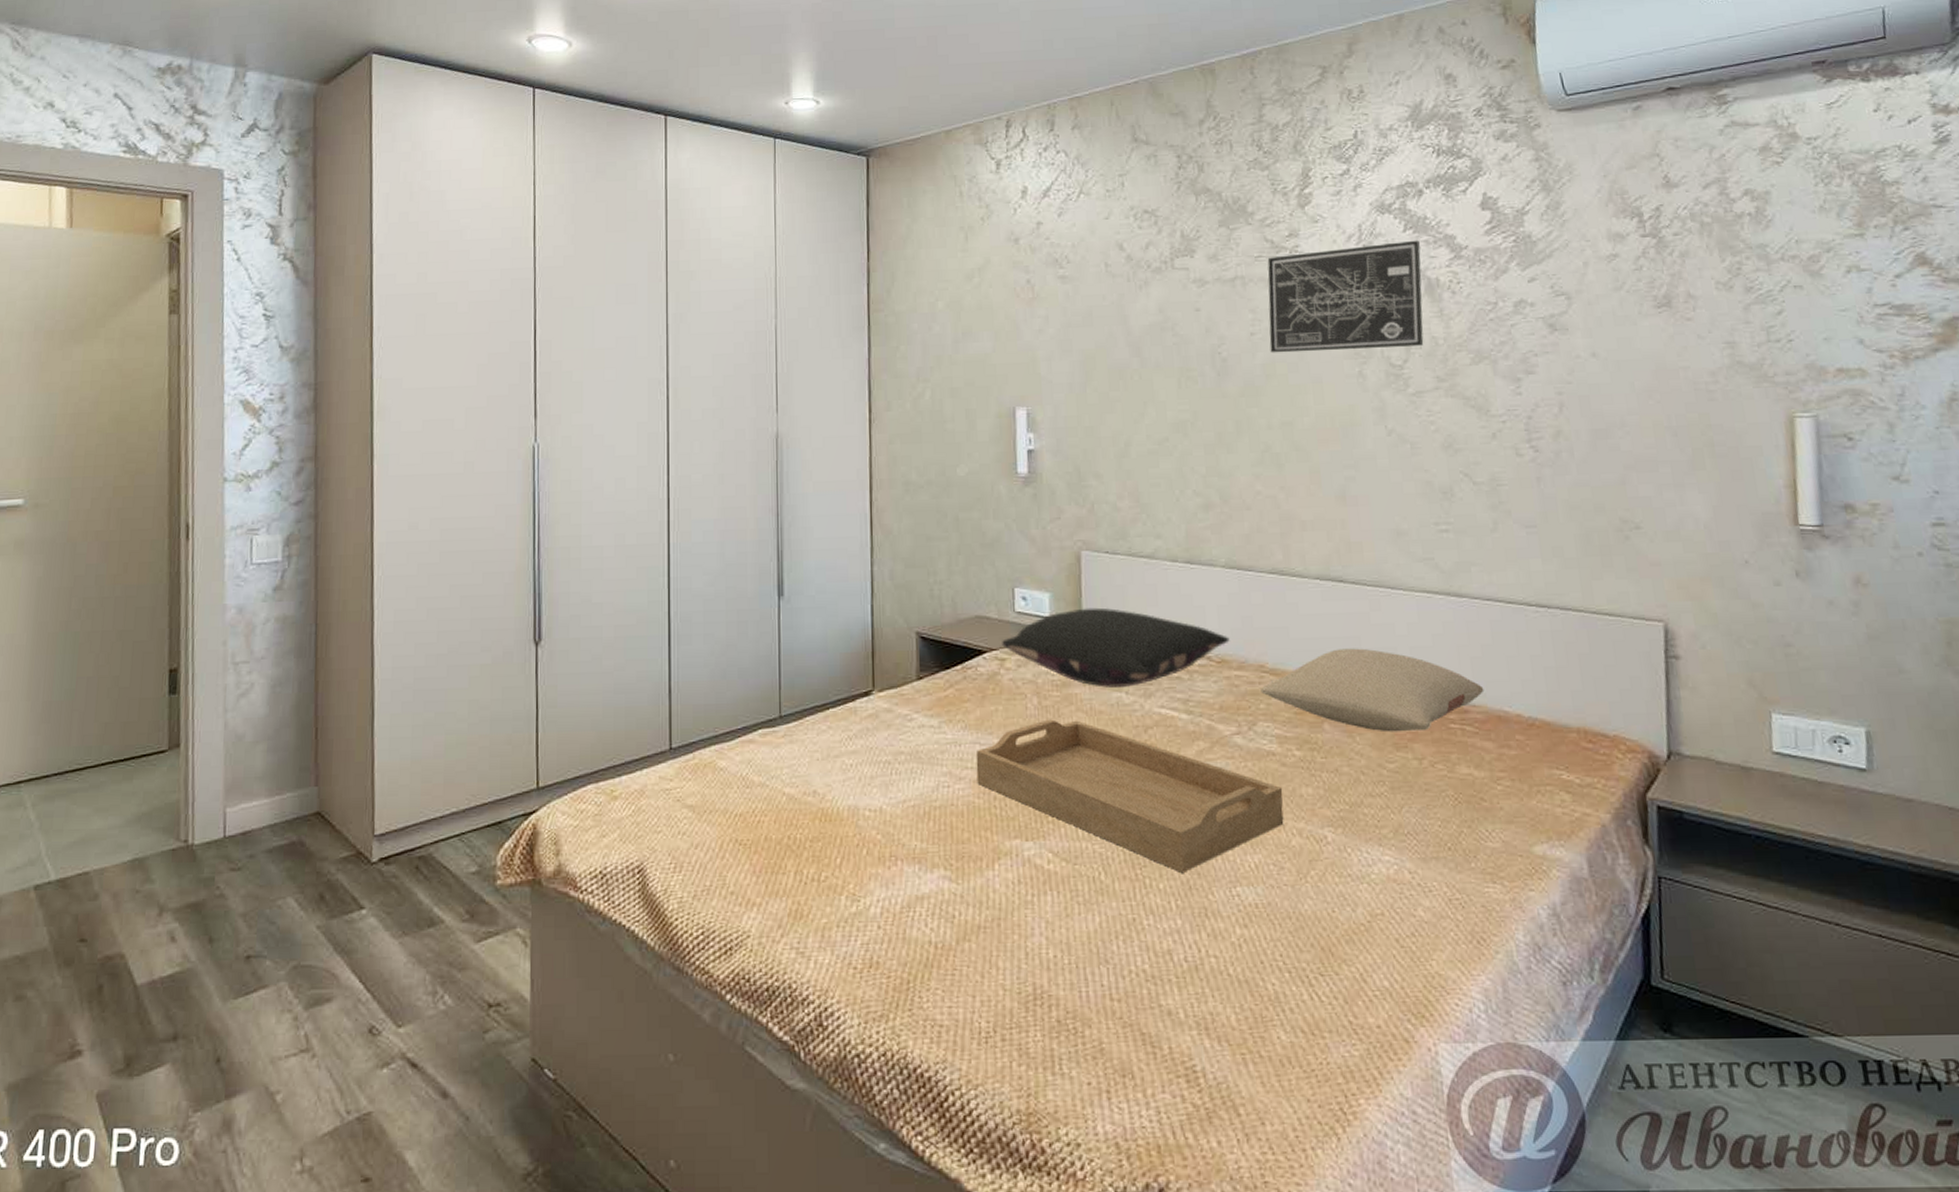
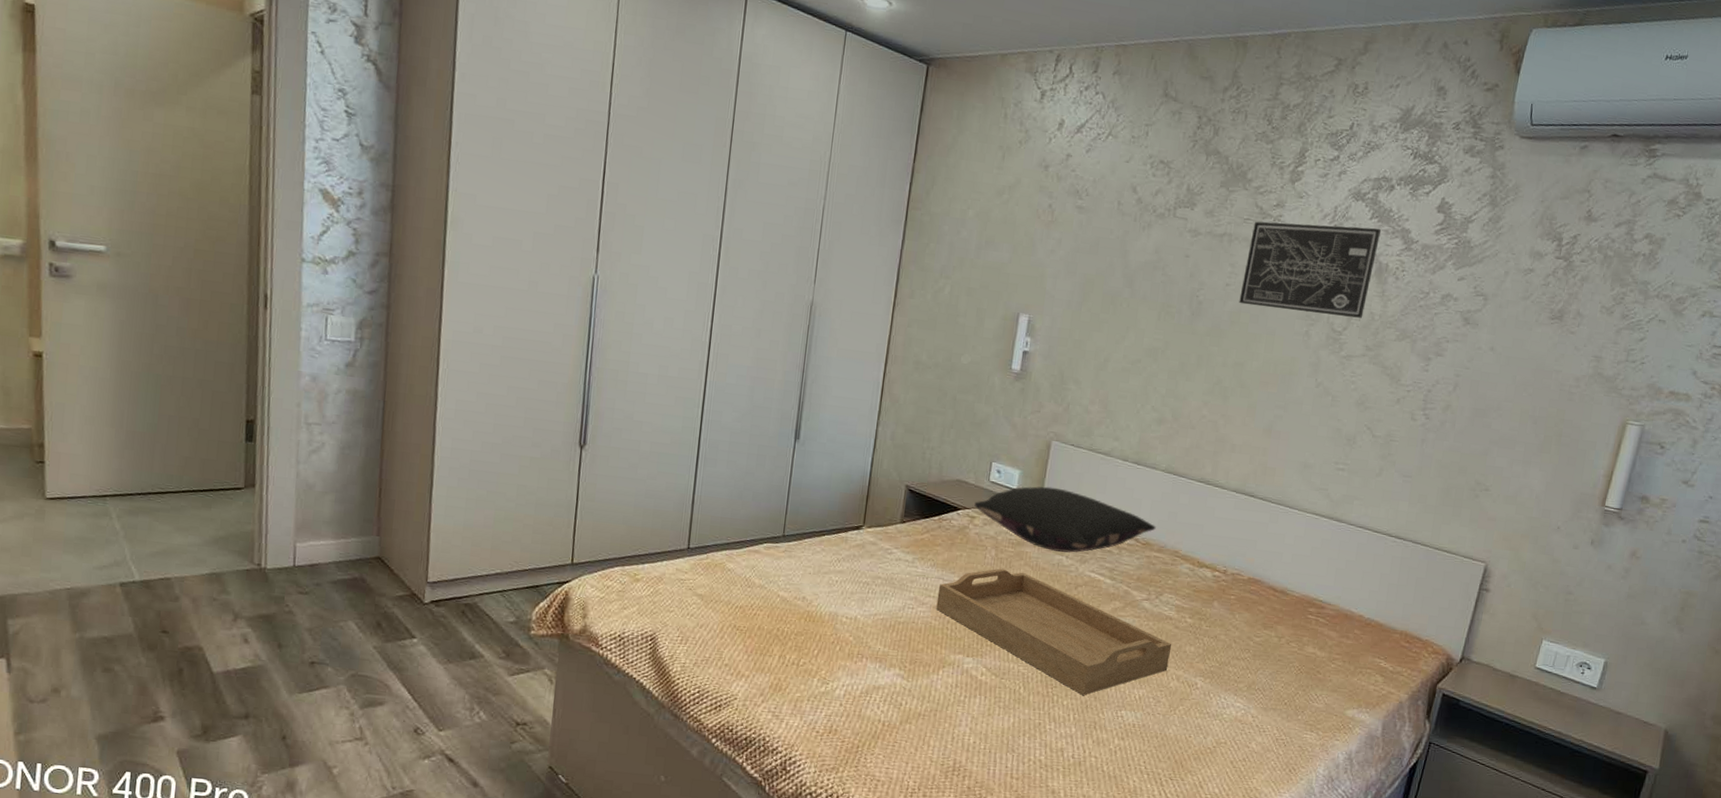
pillow: present [1260,648,1484,733] -> none [1171,547,1340,617]

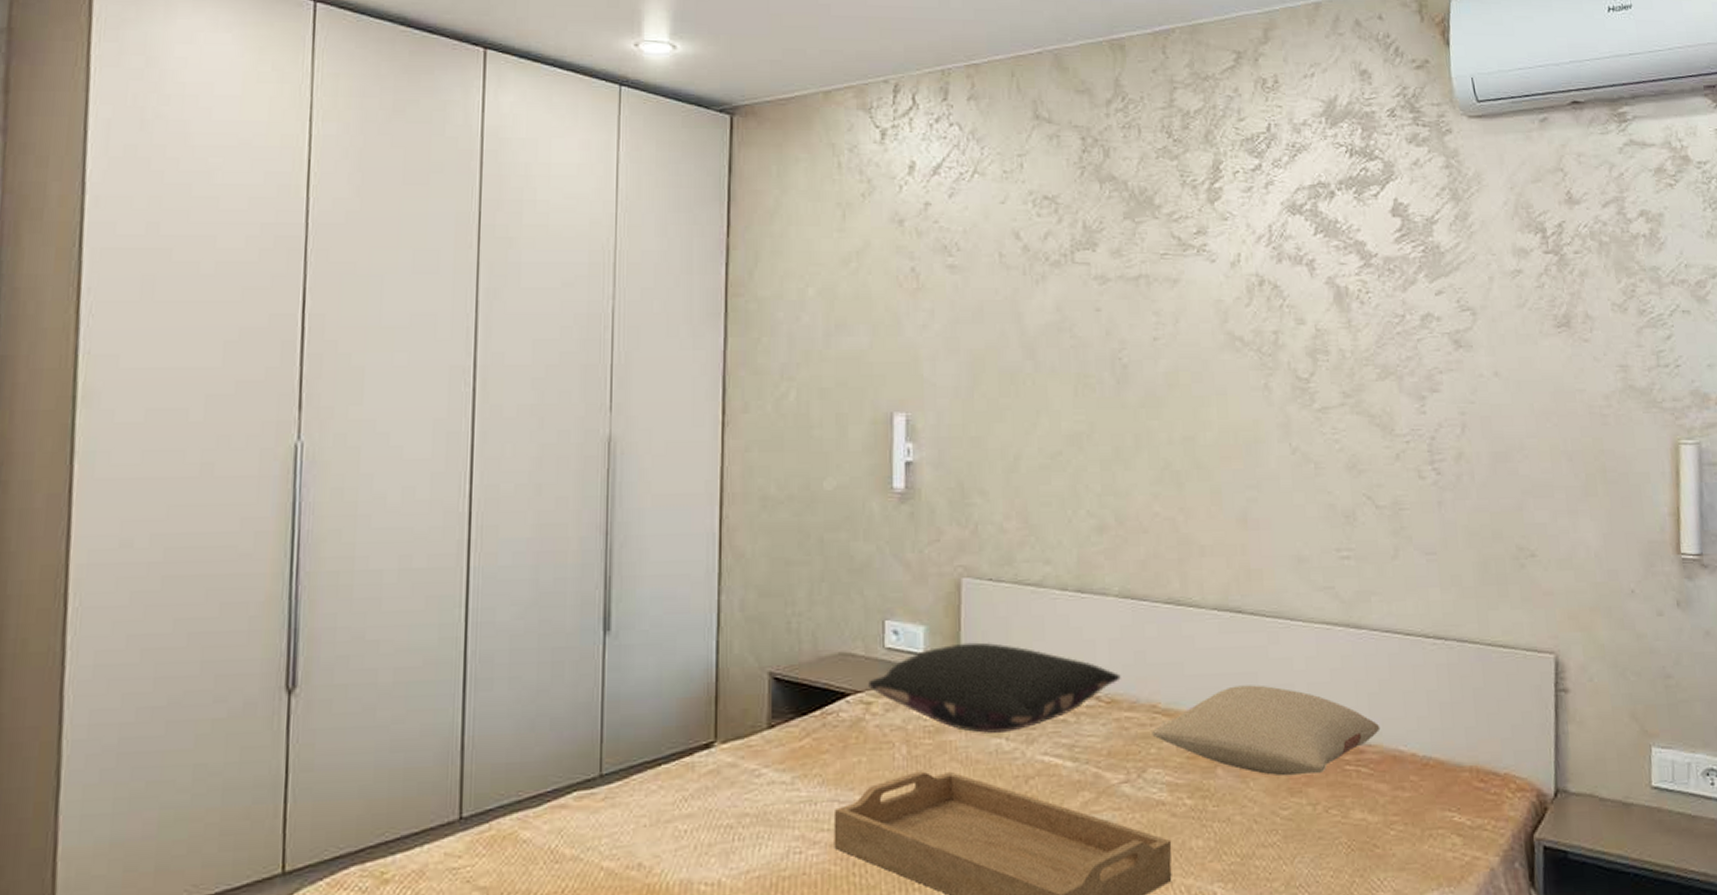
pillow: none [1171,547,1340,617] -> present [1152,685,1381,777]
wall art: present [1239,221,1381,318] -> none [1173,244,1331,361]

